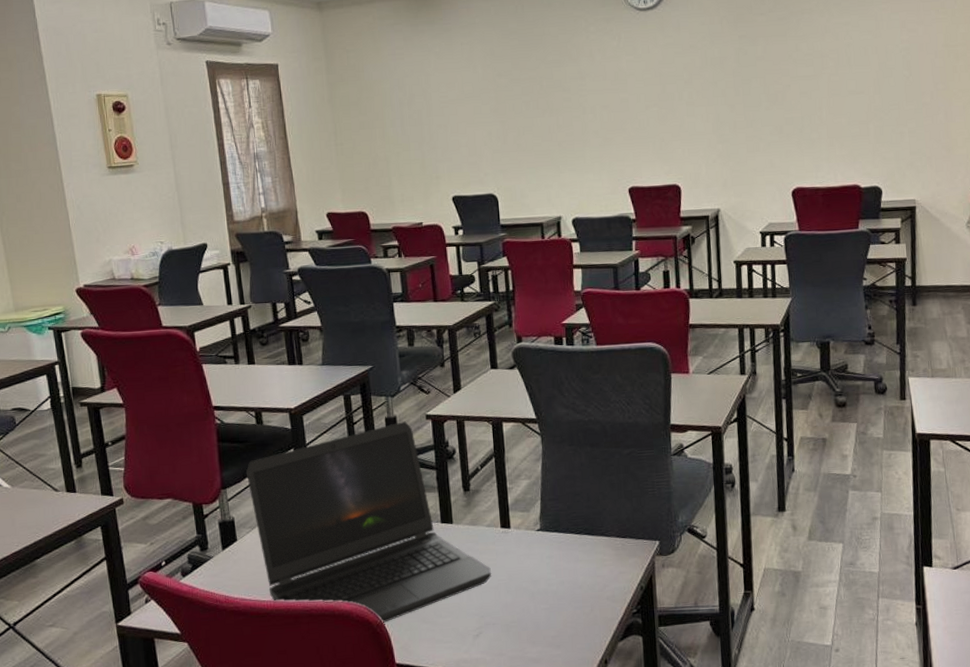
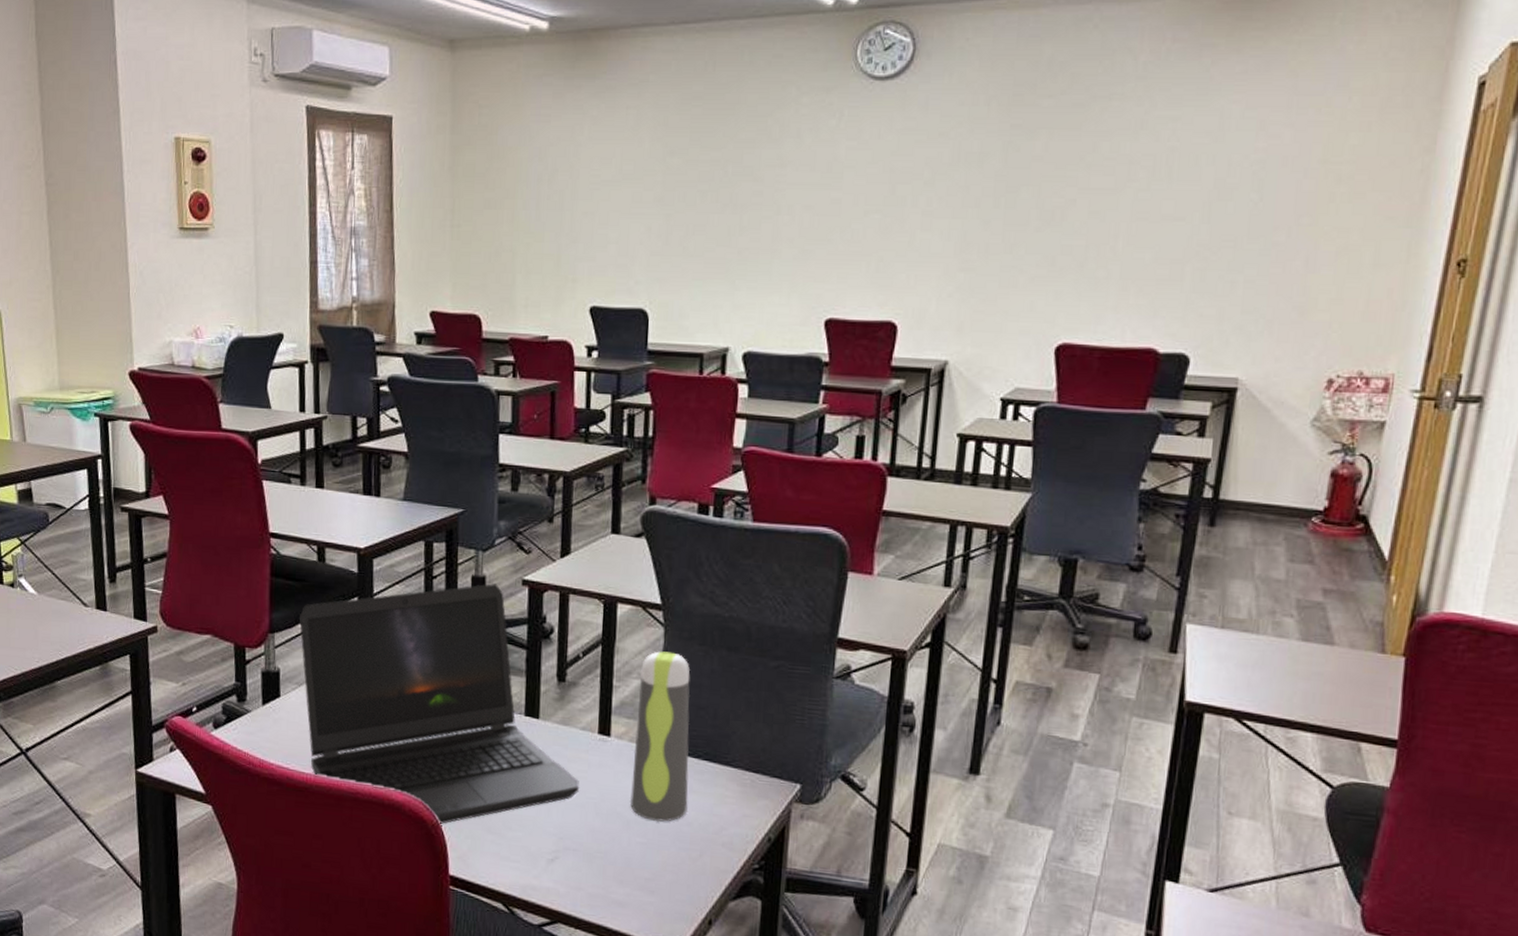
water bottle: none [527,454,577,590] -> present [629,651,691,823]

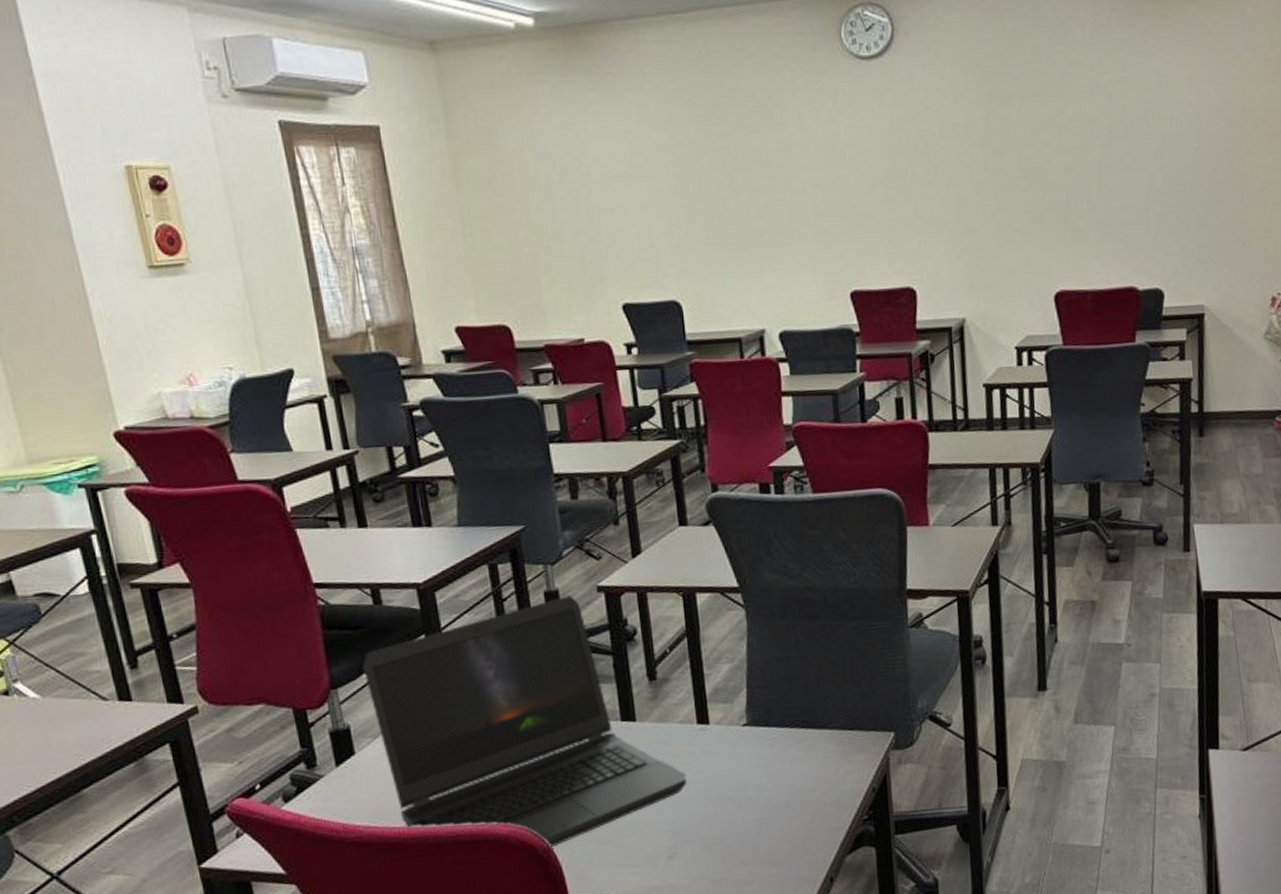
water bottle: present [629,651,691,823] -> none [728,631,794,797]

